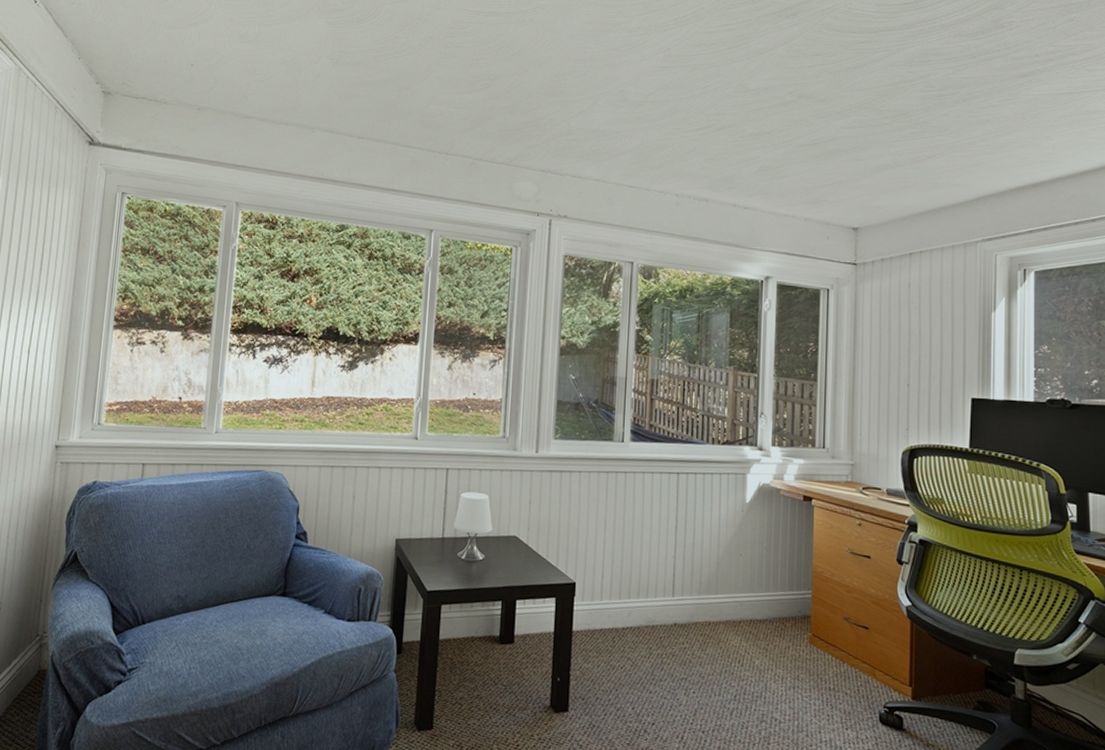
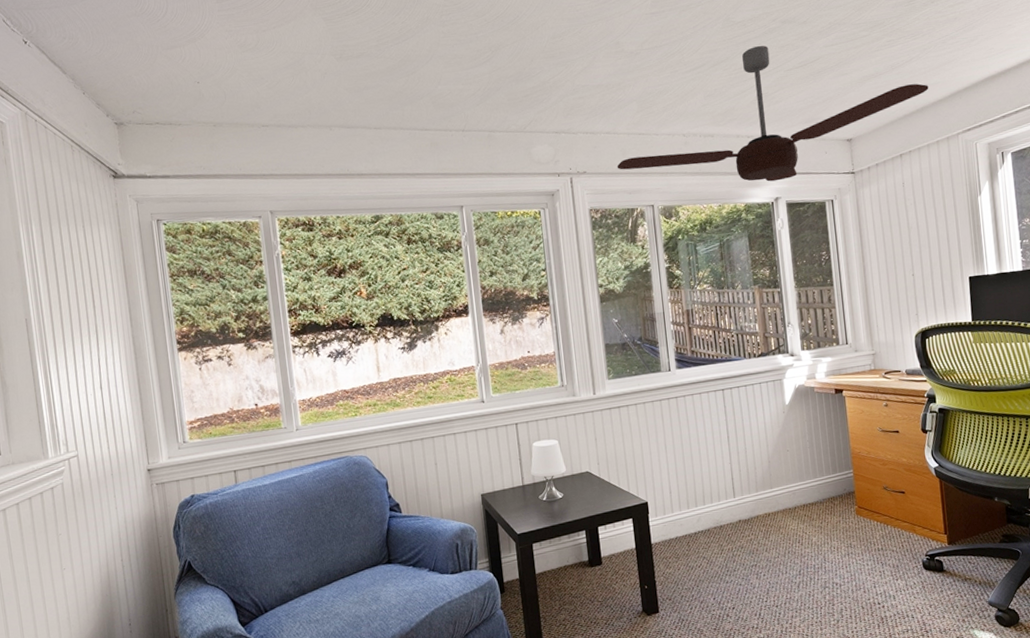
ceiling fan: none [600,116,950,259] -> present [617,45,929,182]

